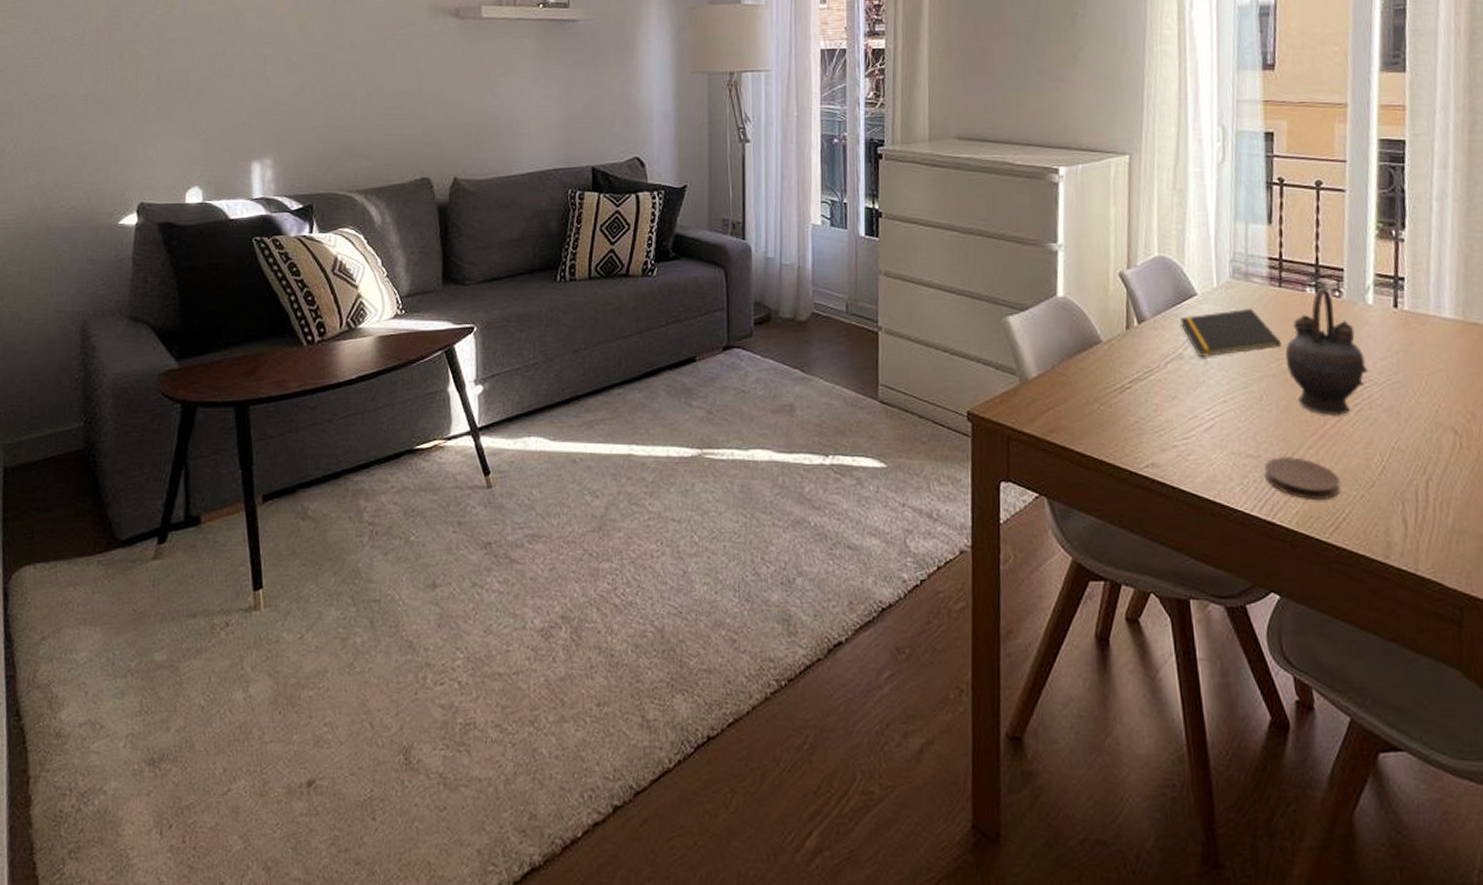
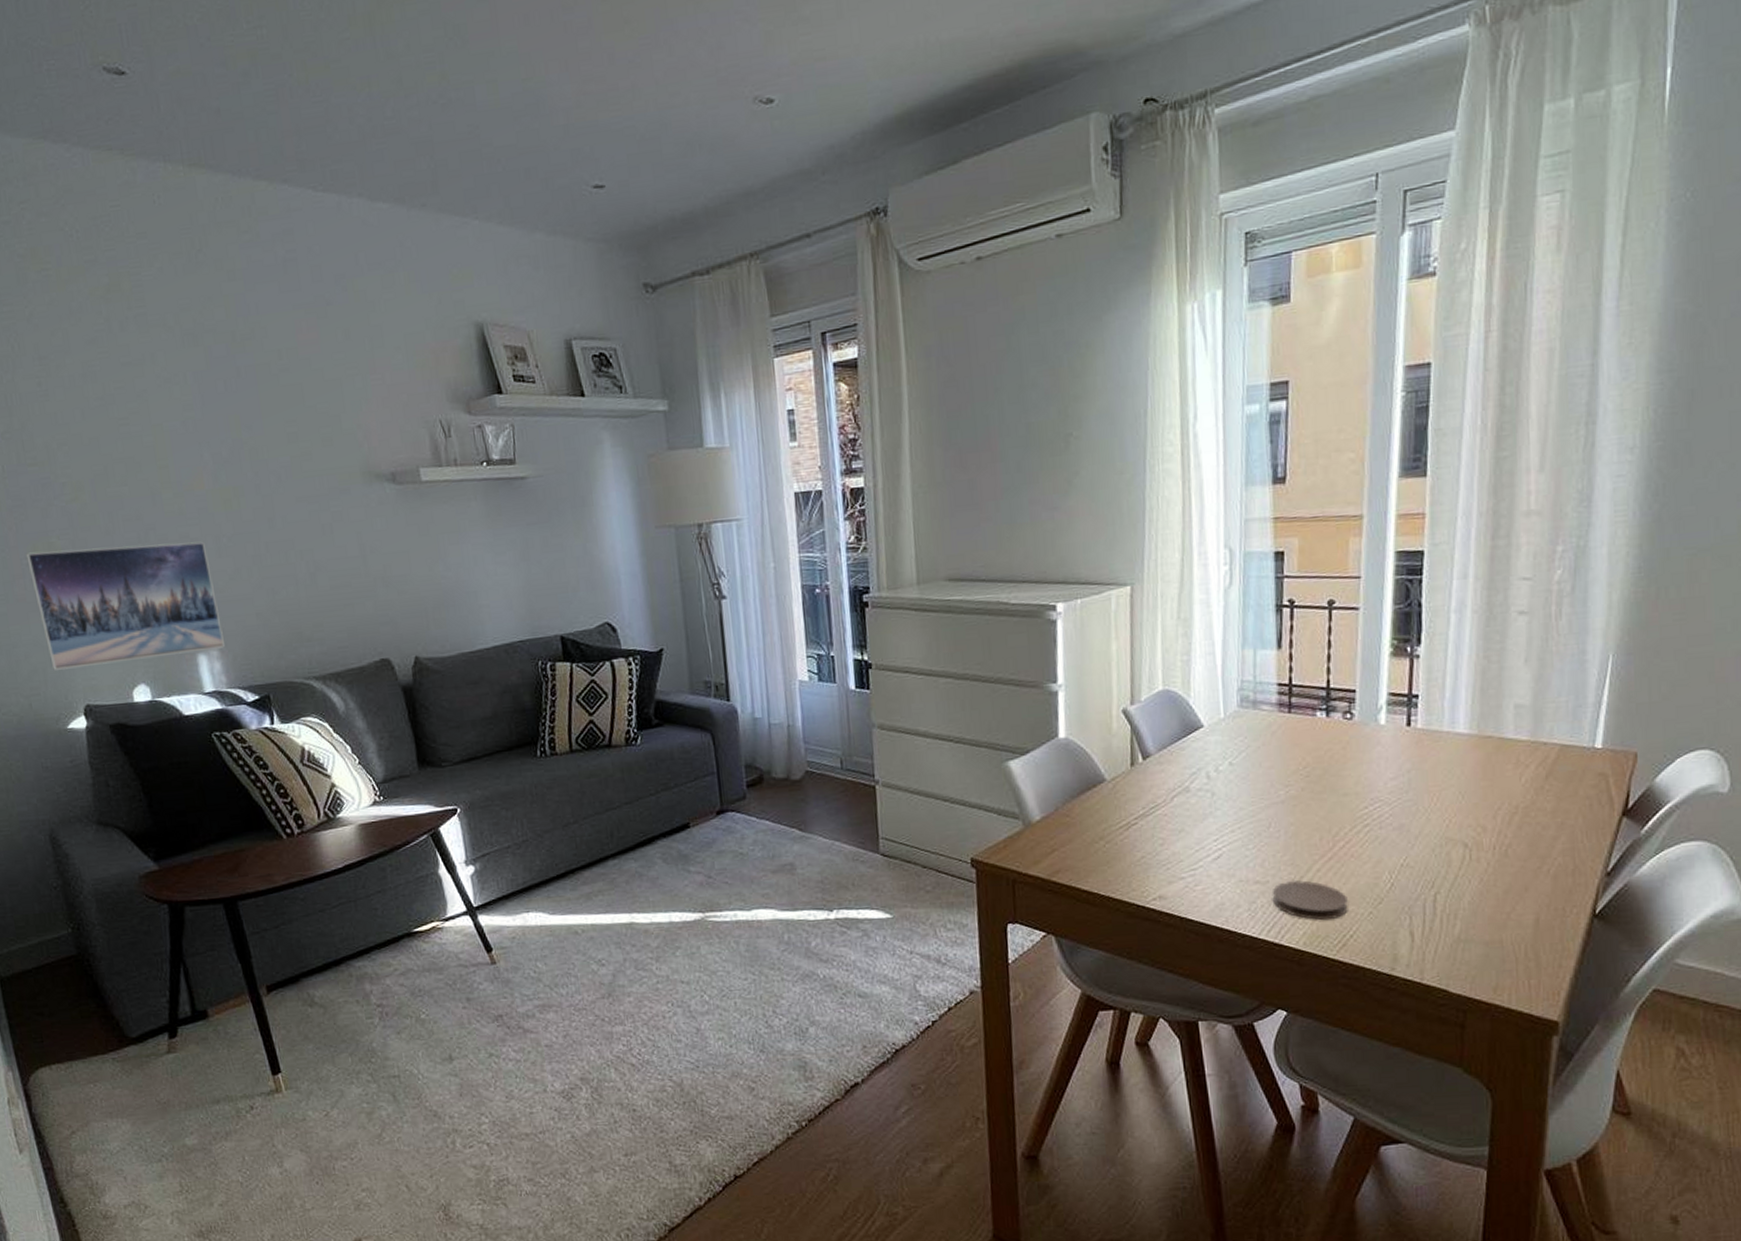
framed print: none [112,58,279,168] -> present [26,541,225,670]
notepad: present [1181,309,1281,357] -> none [1187,737,1290,789]
teapot: present [1285,287,1369,416] -> none [1294,710,1379,838]

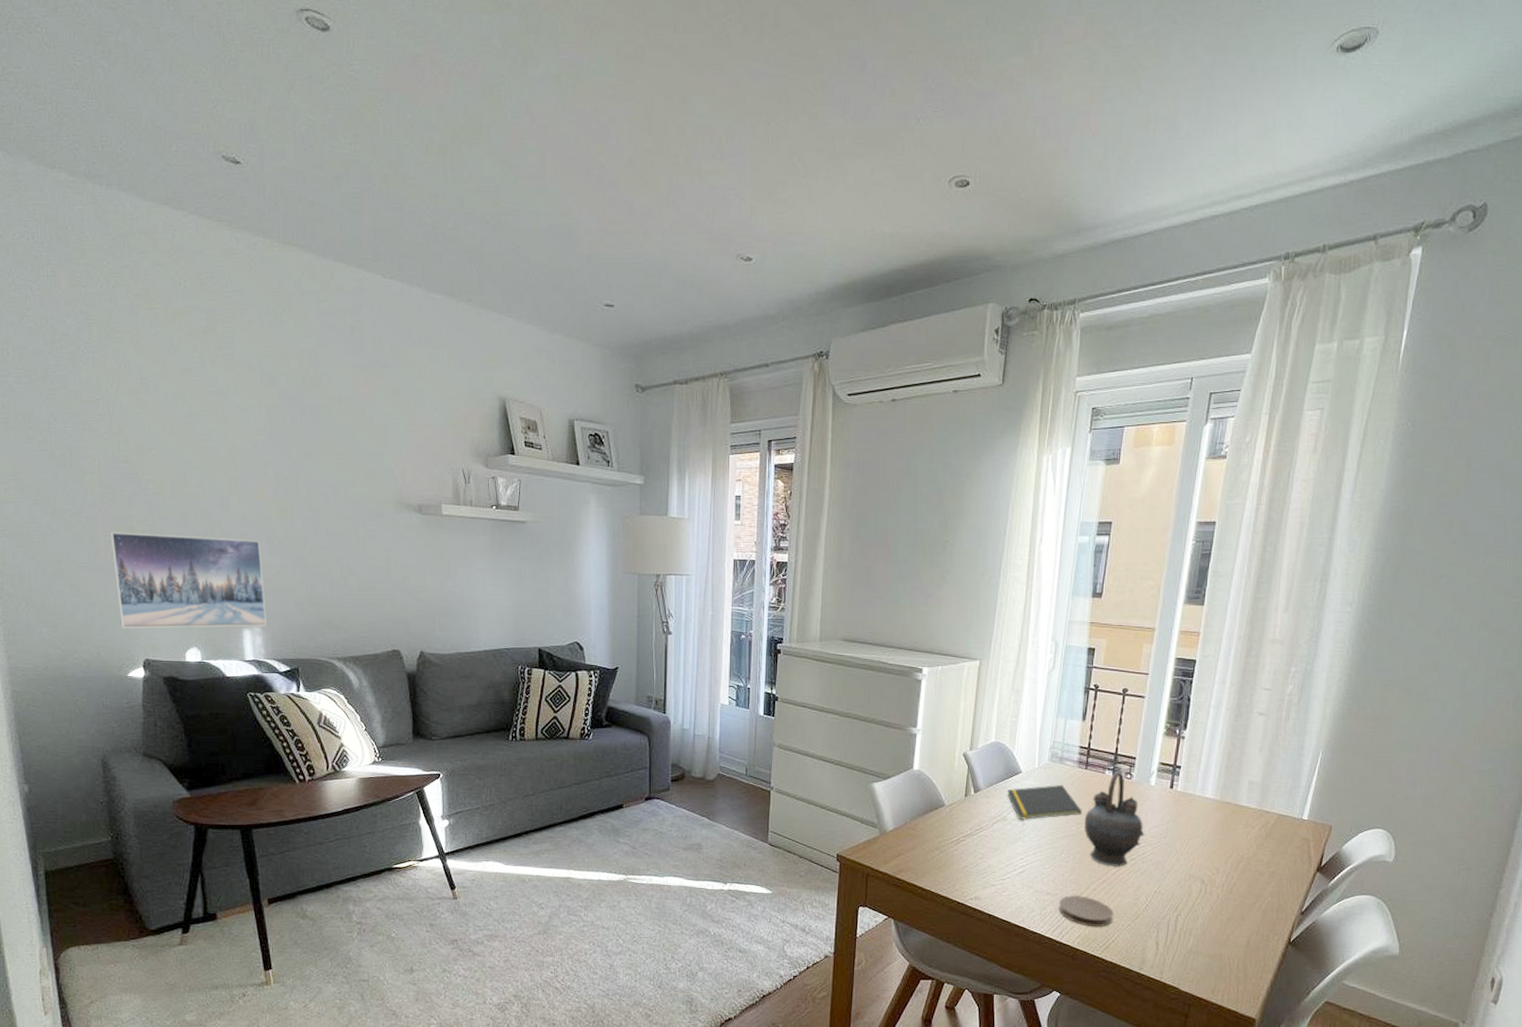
notepad: none [1187,737,1290,789] -> present [1007,785,1082,820]
teapot: none [1294,710,1379,838] -> present [1084,770,1145,867]

